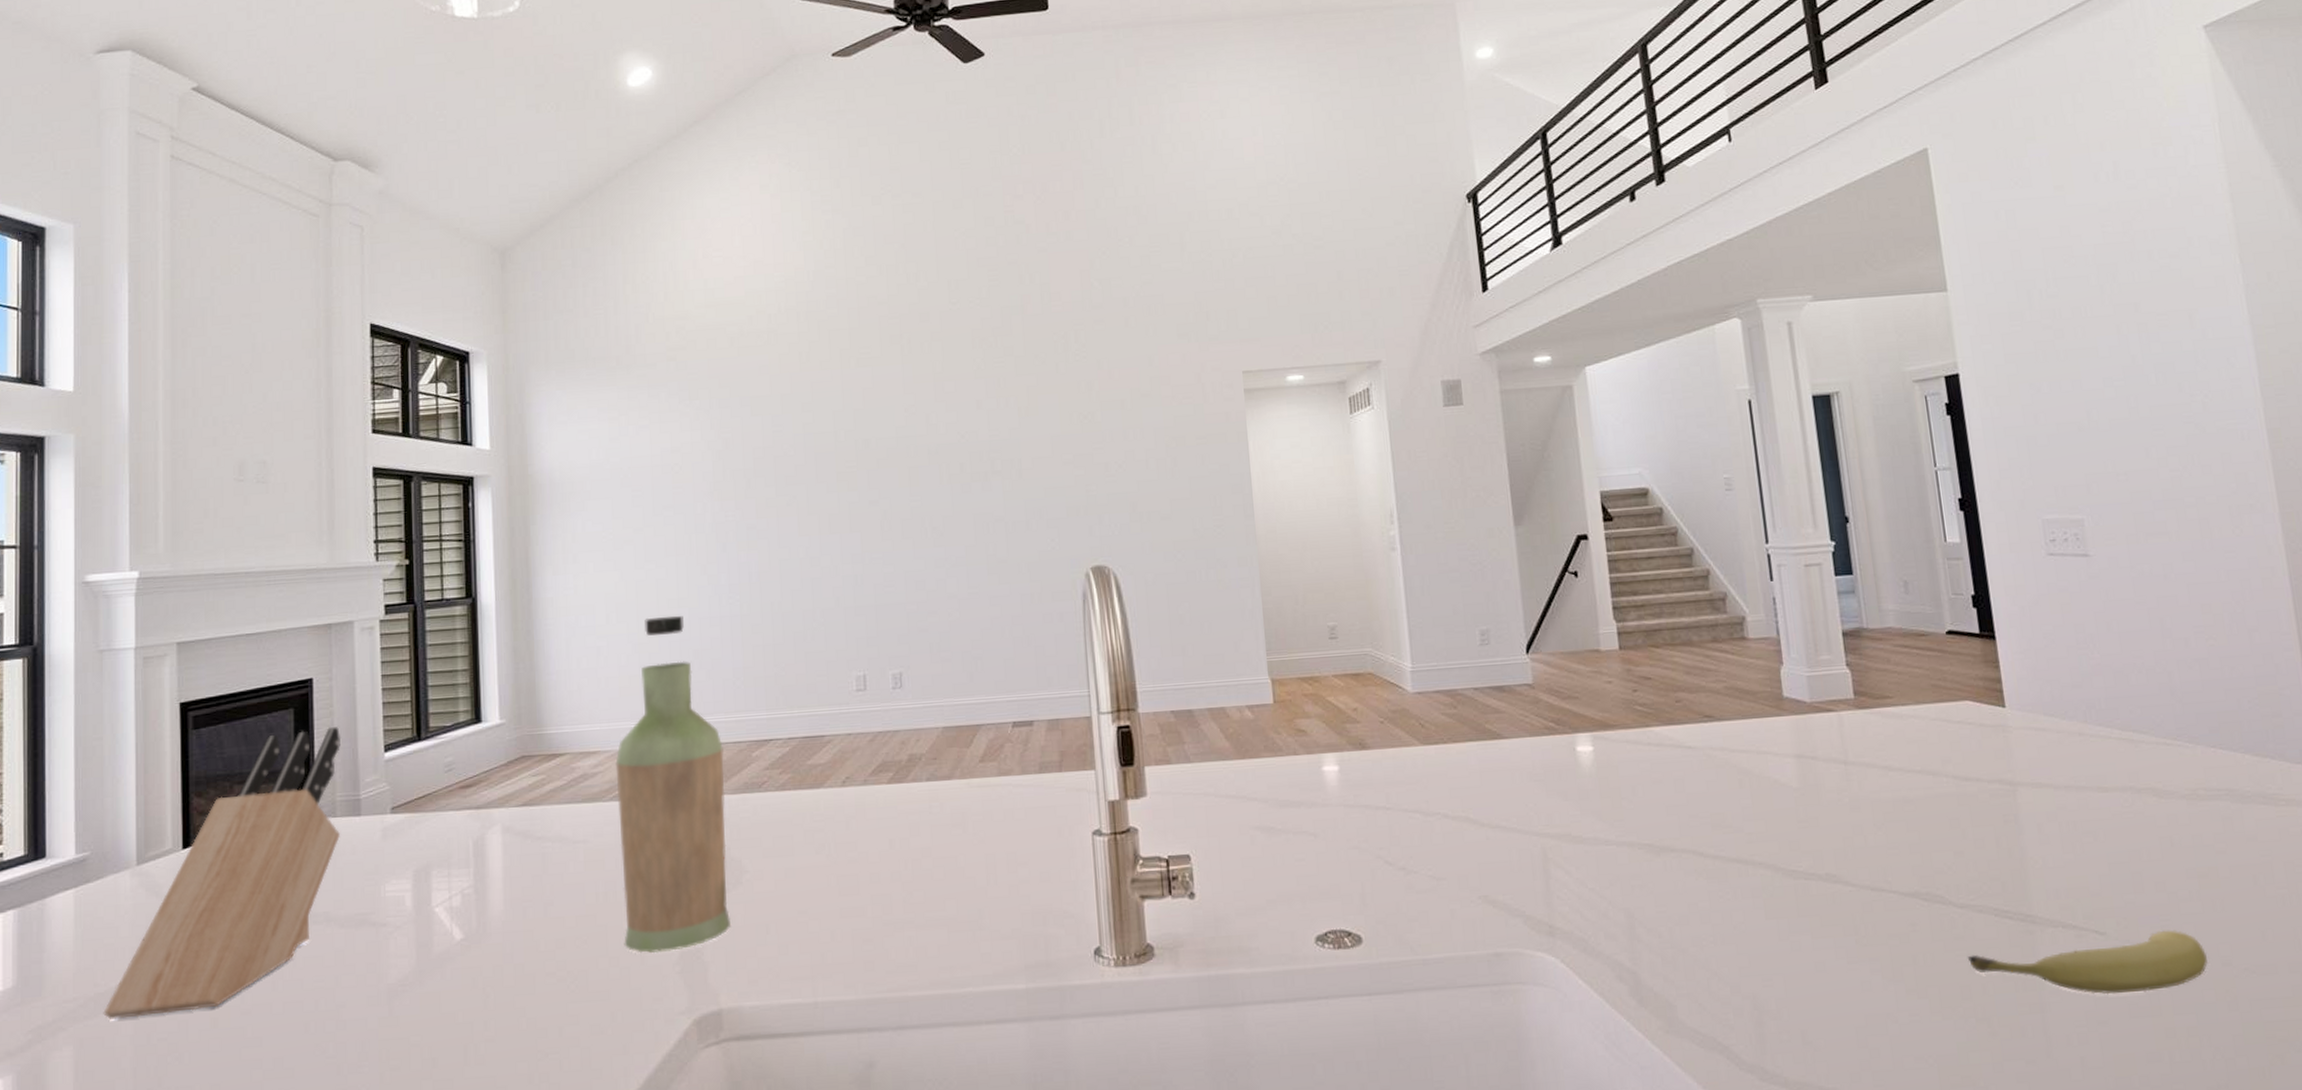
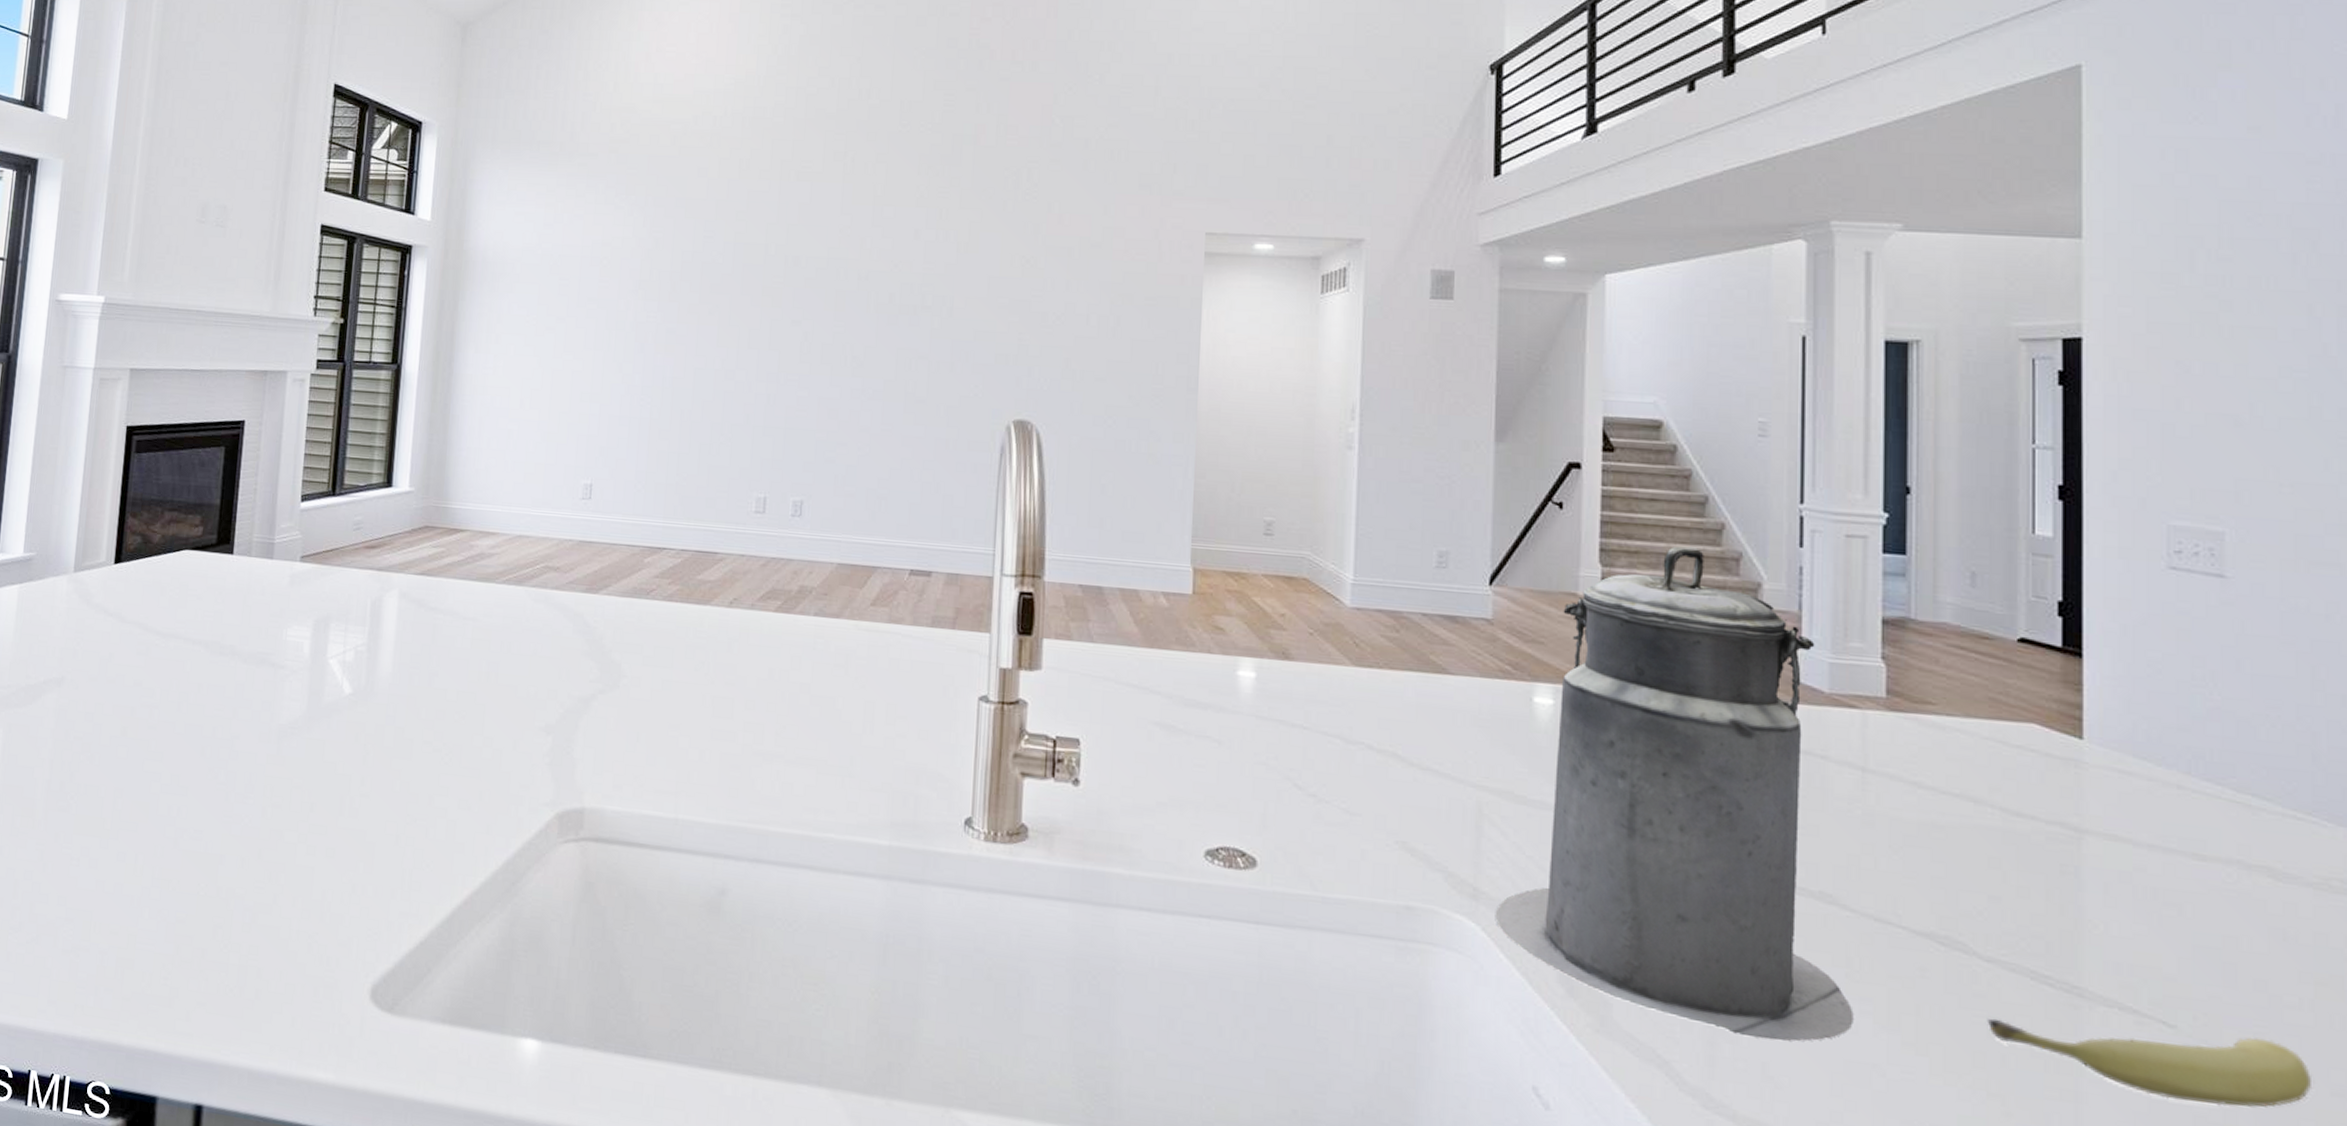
knife block: present [103,726,342,1019] -> none [31,469,264,717]
bottle: present [615,615,732,954] -> none [499,408,617,742]
canister: none [1570,594,1867,1012] -> present [1495,546,1854,1042]

